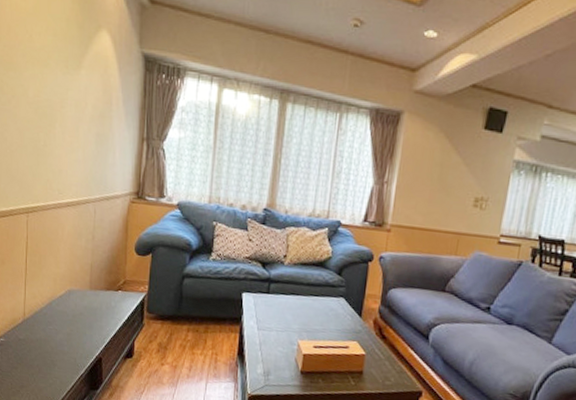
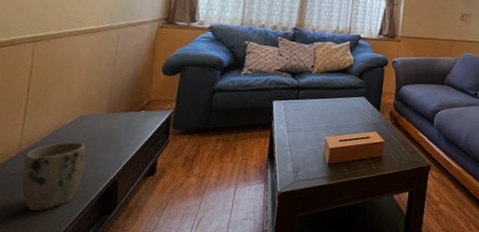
plant pot: none [27,314,74,377] -> present [21,141,86,211]

